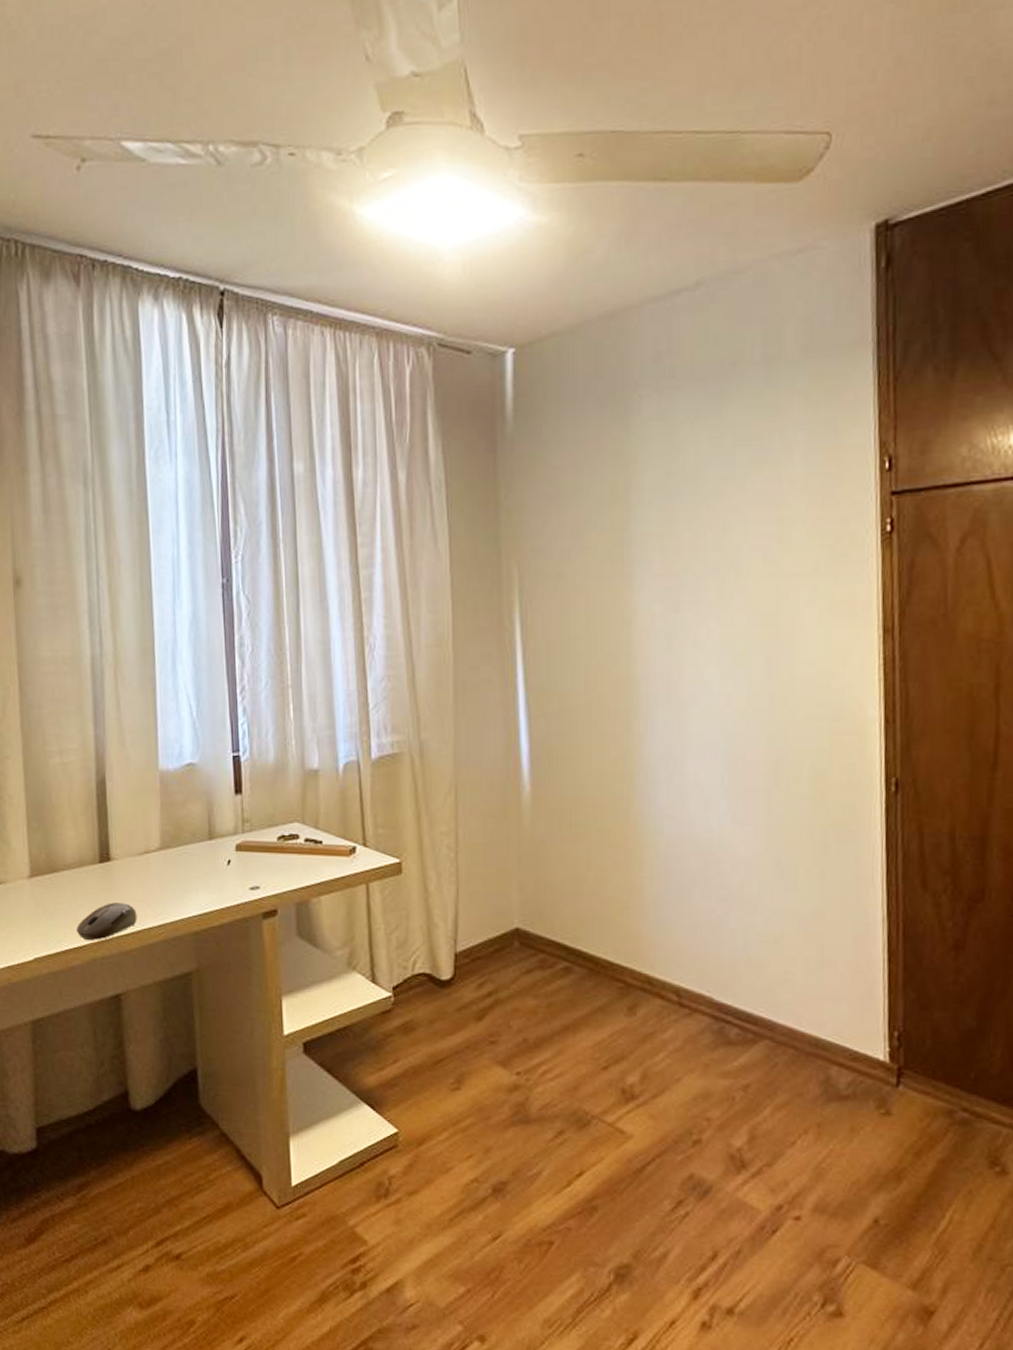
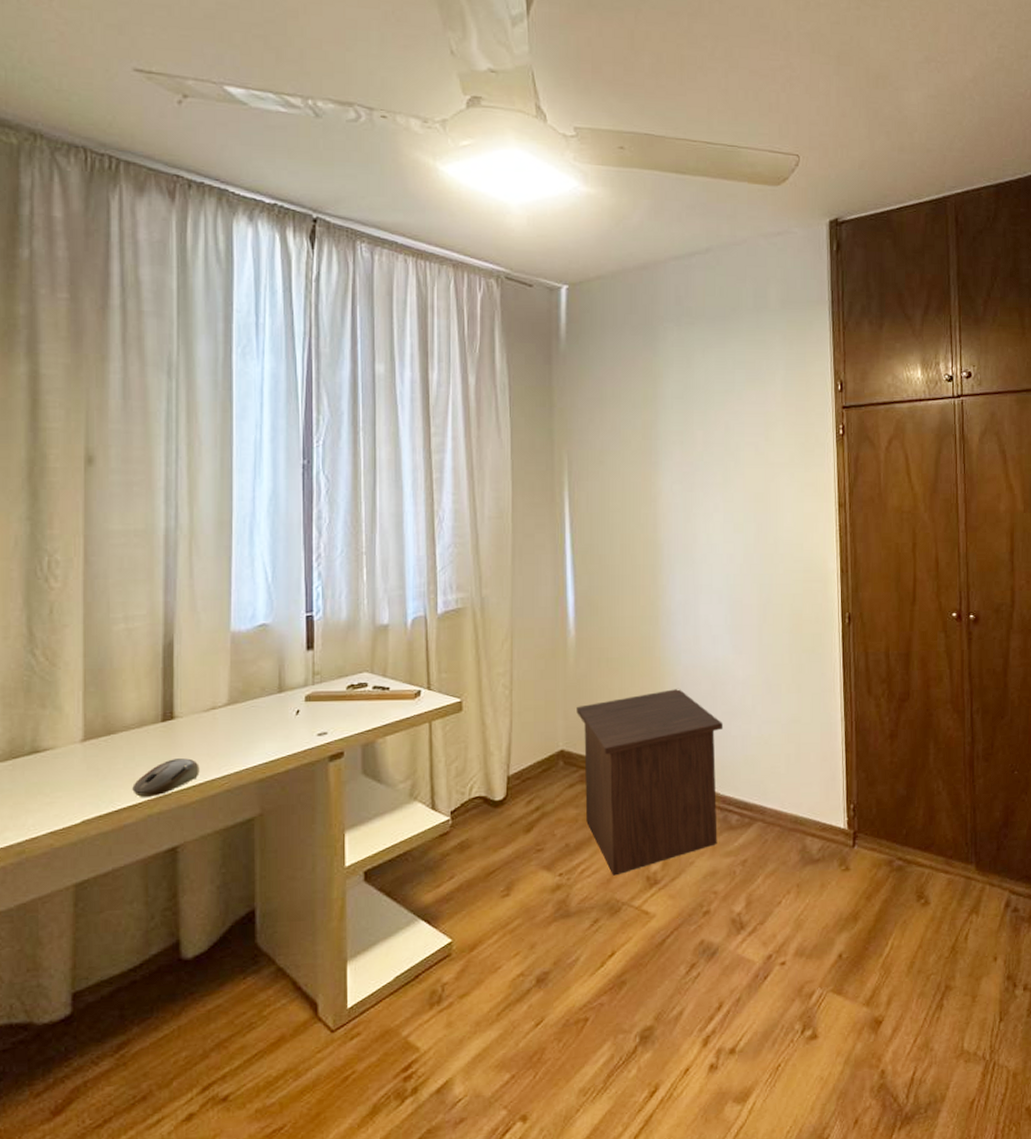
nightstand: none [534,863,720,1083] -> present [576,688,724,876]

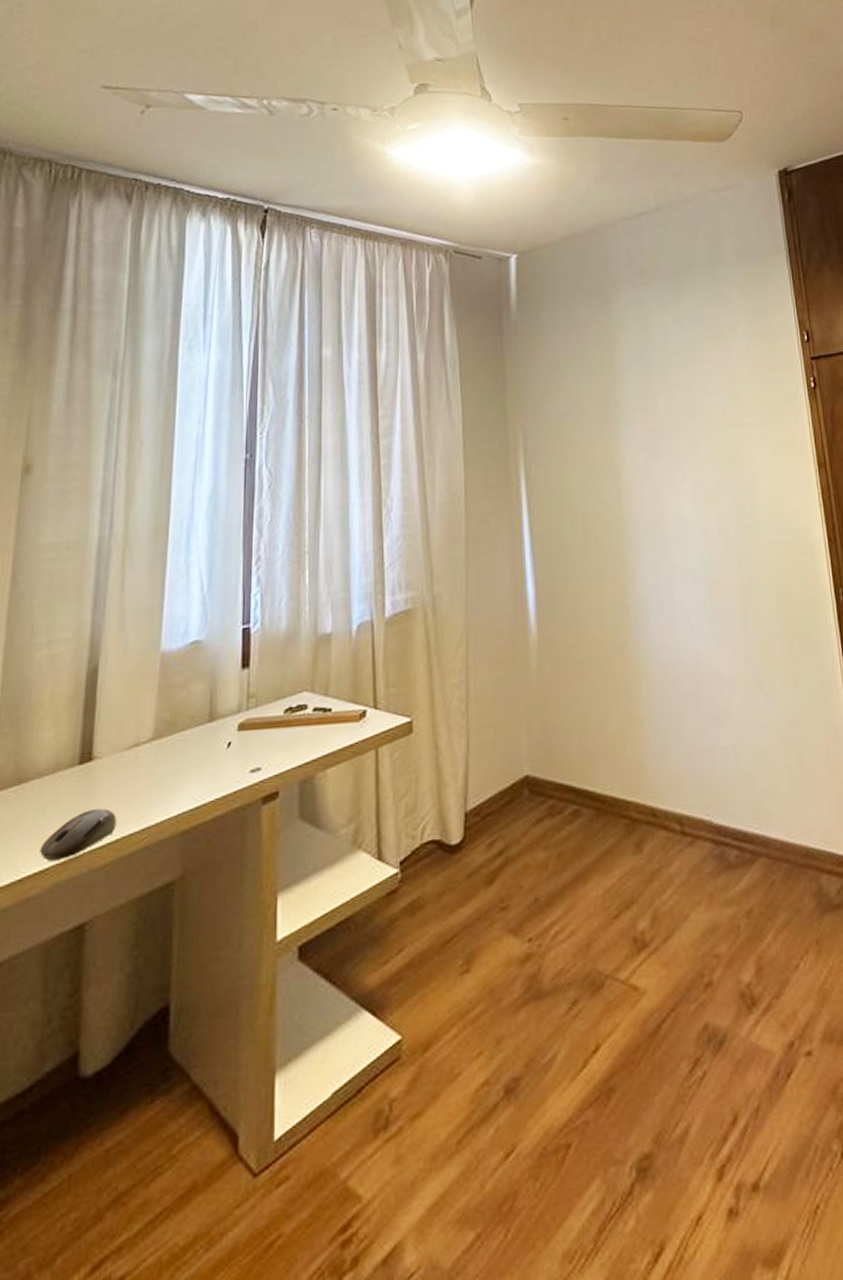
nightstand: present [576,688,724,876] -> none [542,690,715,939]

